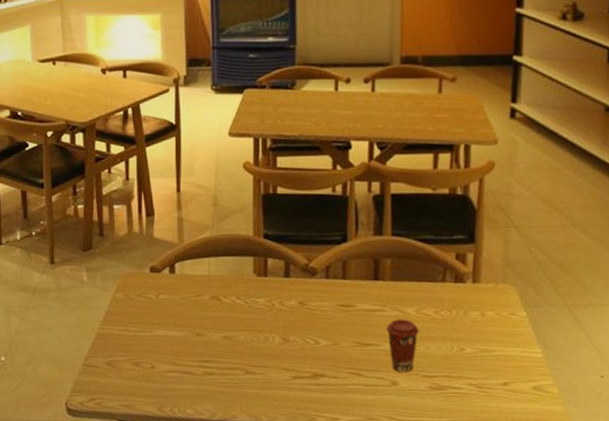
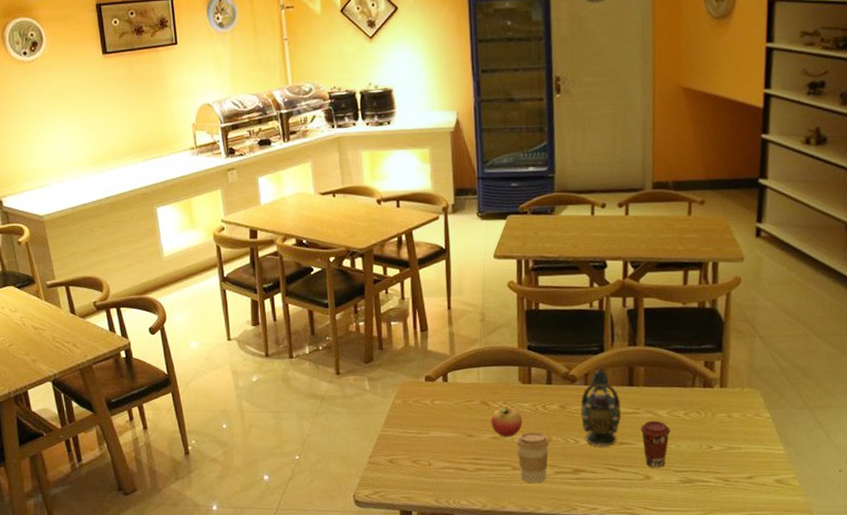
fruit: none [222,302,257,337] -> present [490,406,522,437]
coffee cup: none [250,331,287,390] -> present [516,432,550,483]
teapot: none [321,261,366,348] -> present [581,369,622,446]

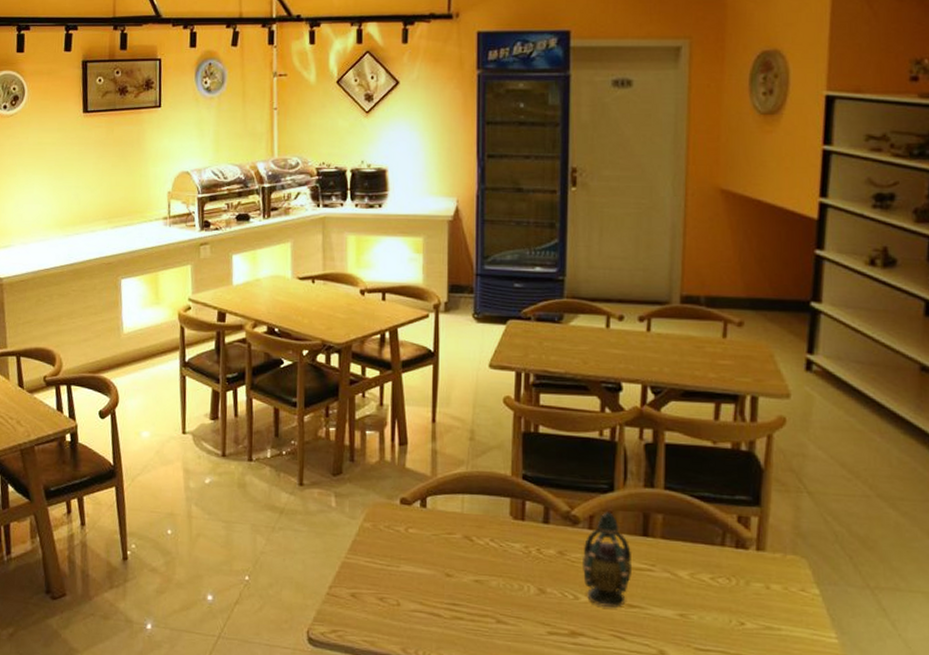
fruit: present [490,406,522,437] -> none [474,545,511,582]
coffee cup: present [516,432,550,483] -> none [503,579,543,643]
coffee cup: present [640,420,671,468] -> none [655,581,693,643]

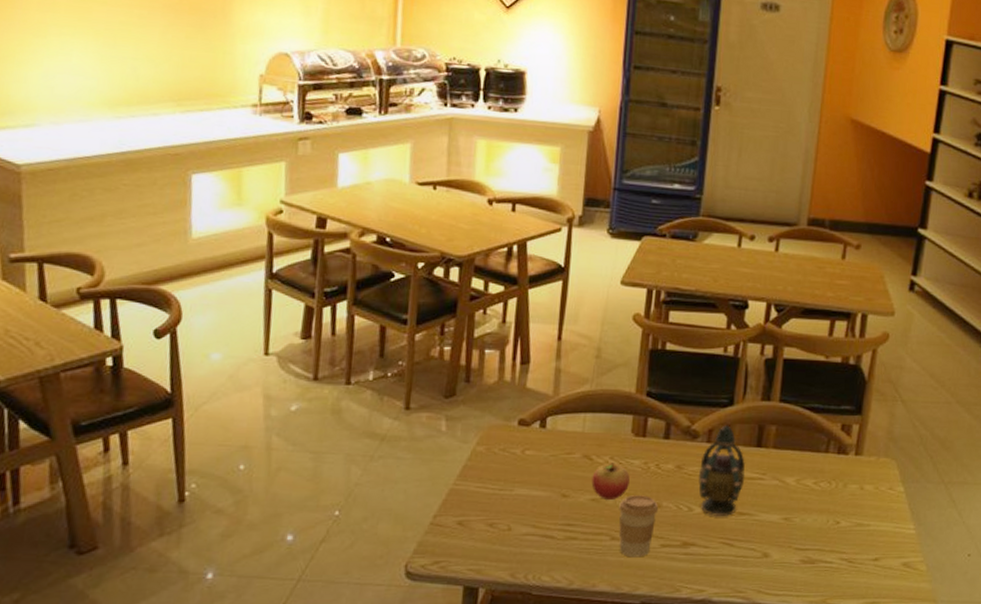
fruit: none [474,545,511,582] -> present [591,463,630,499]
coffee cup: none [503,579,543,643] -> present [619,495,659,558]

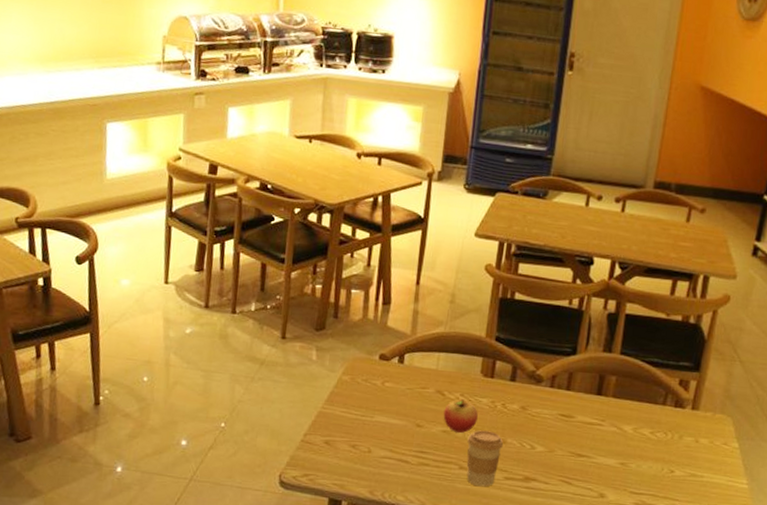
teapot: present [699,425,745,516] -> none [541,372,586,457]

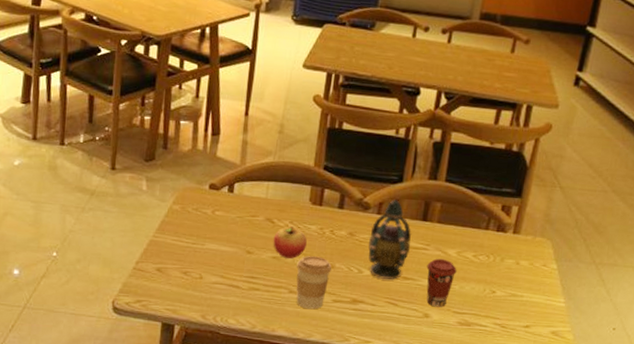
teapot: none [541,372,586,457] -> present [368,200,411,280]
coffee cup: none [601,435,633,487] -> present [426,258,457,307]

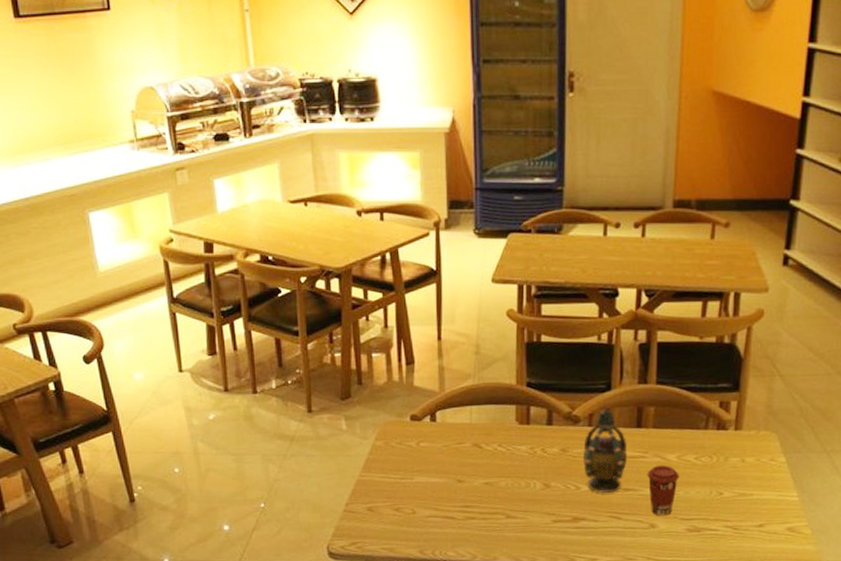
fruit: present [273,226,307,258] -> none [483,449,518,483]
coffee cup: present [296,256,332,310] -> none [511,477,548,533]

